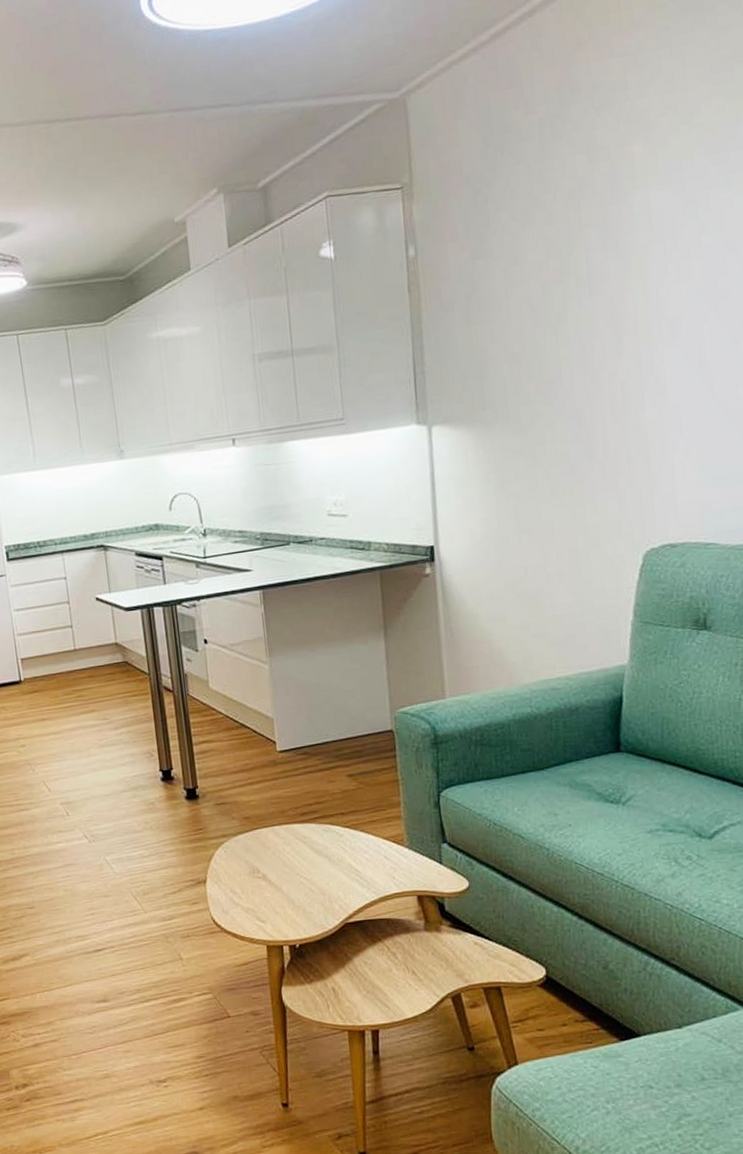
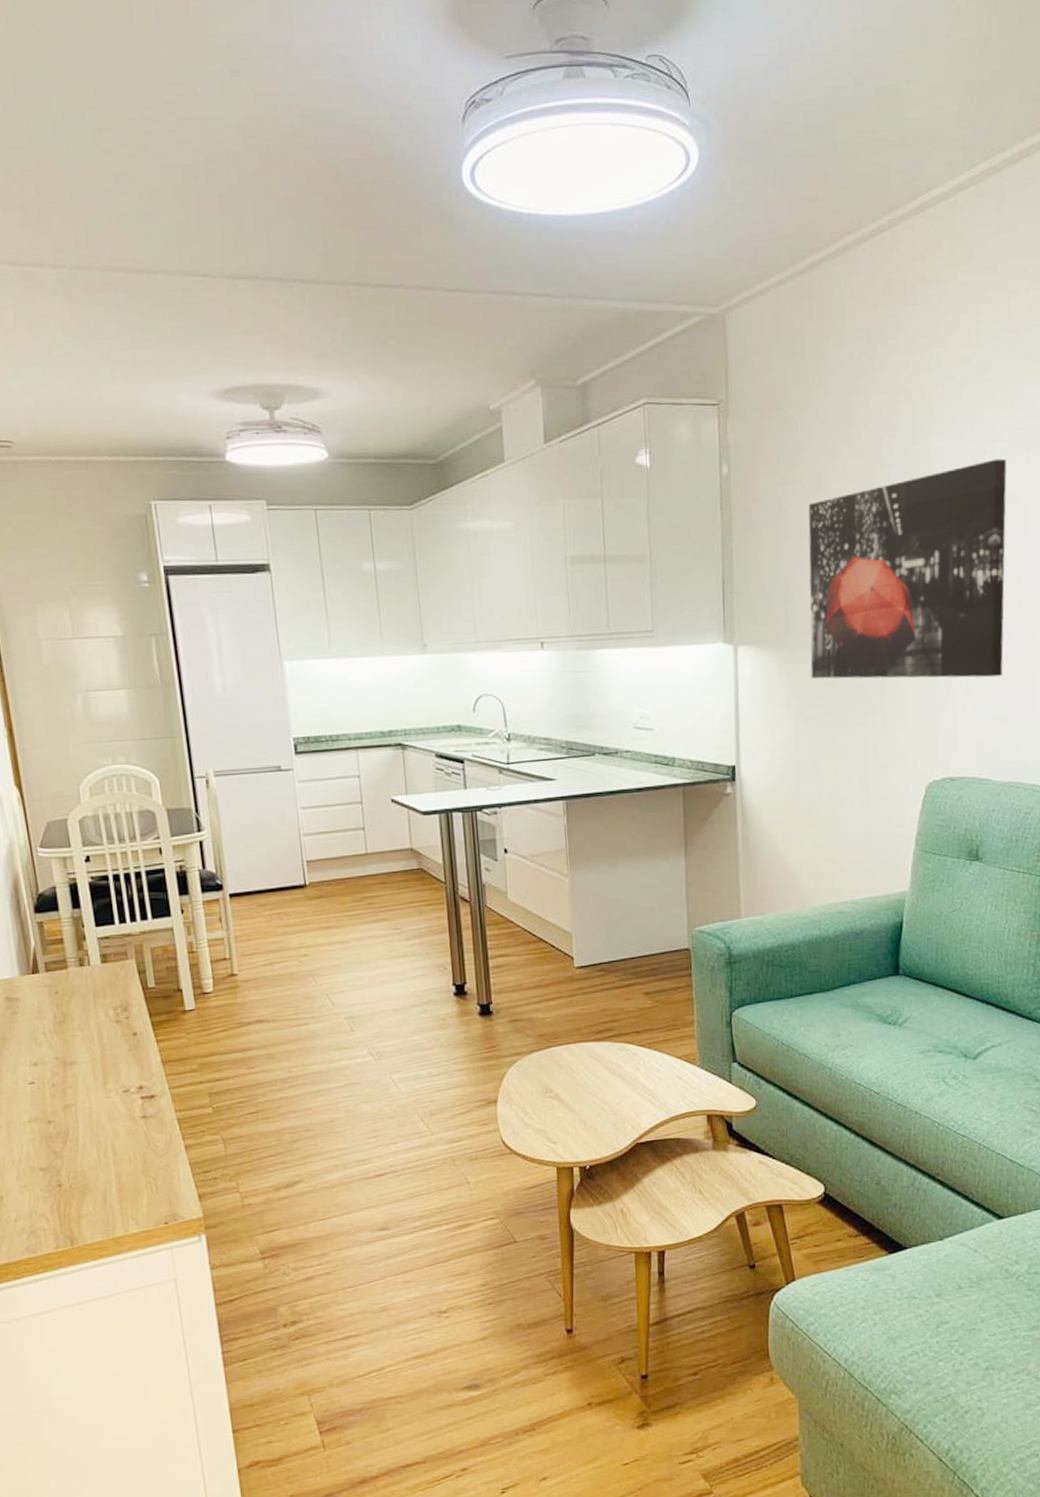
wall art: none [501,204,728,453] -> present [808,458,1007,679]

